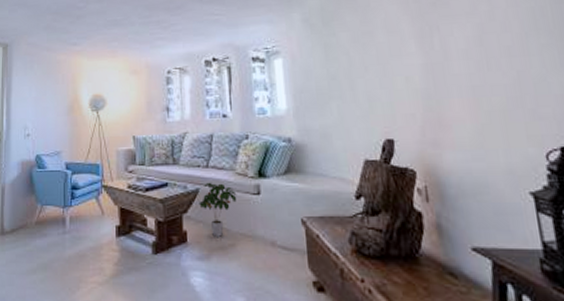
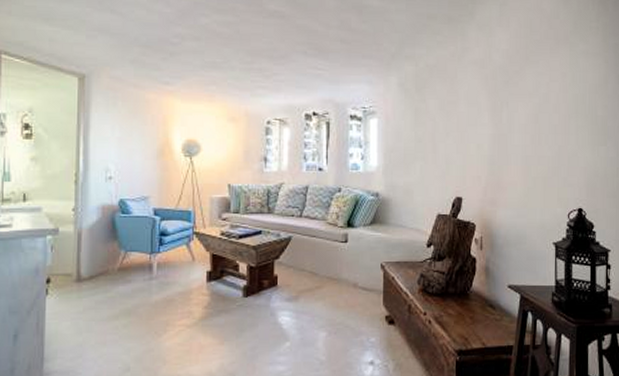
potted plant: present [199,182,237,237] -> none [290,230,327,280]

